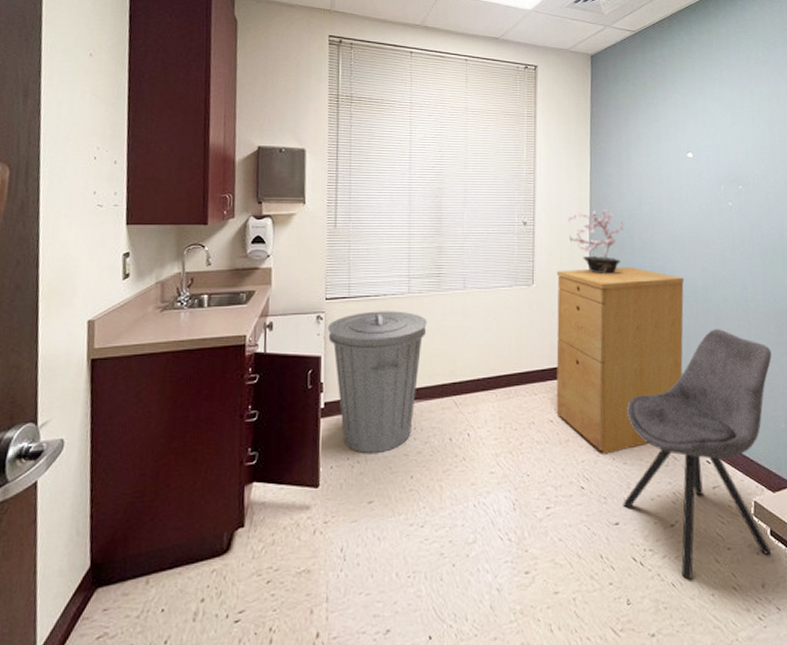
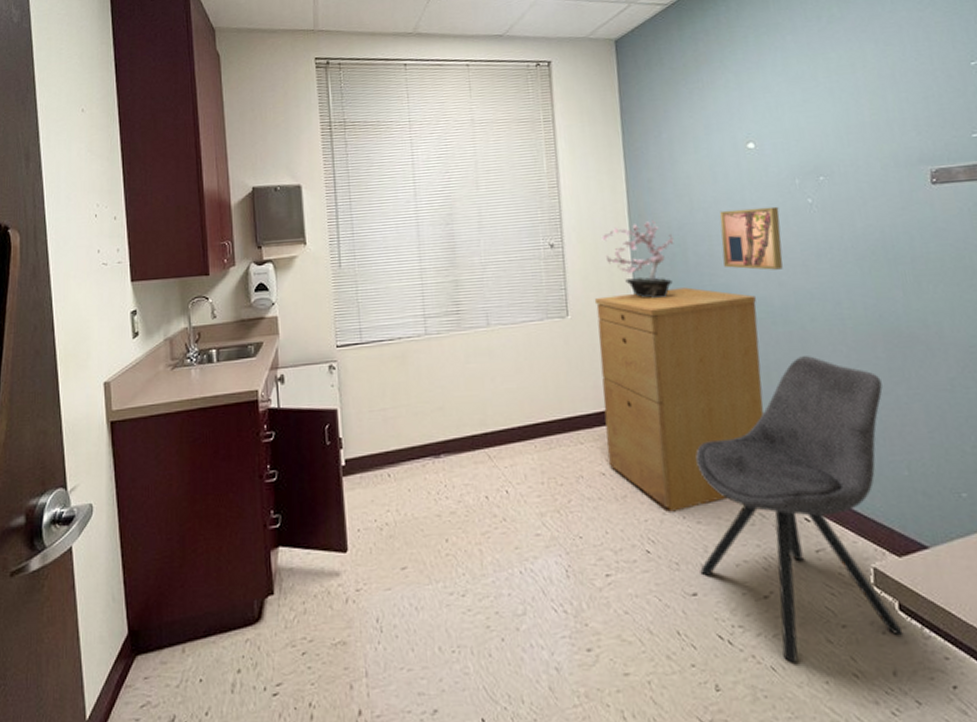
trash can: present [327,311,427,453] -> none [341,355,450,514]
wall art: none [661,206,707,258] -> present [719,206,783,270]

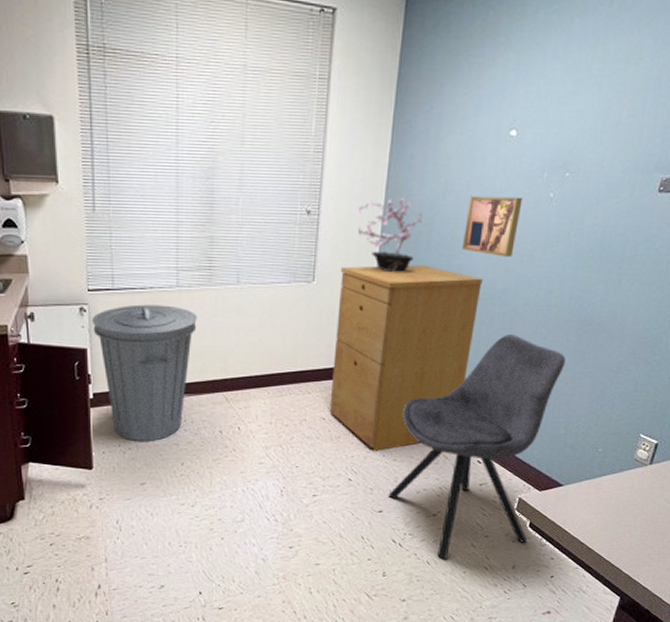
trash can: none [341,355,450,514] -> present [91,304,197,441]

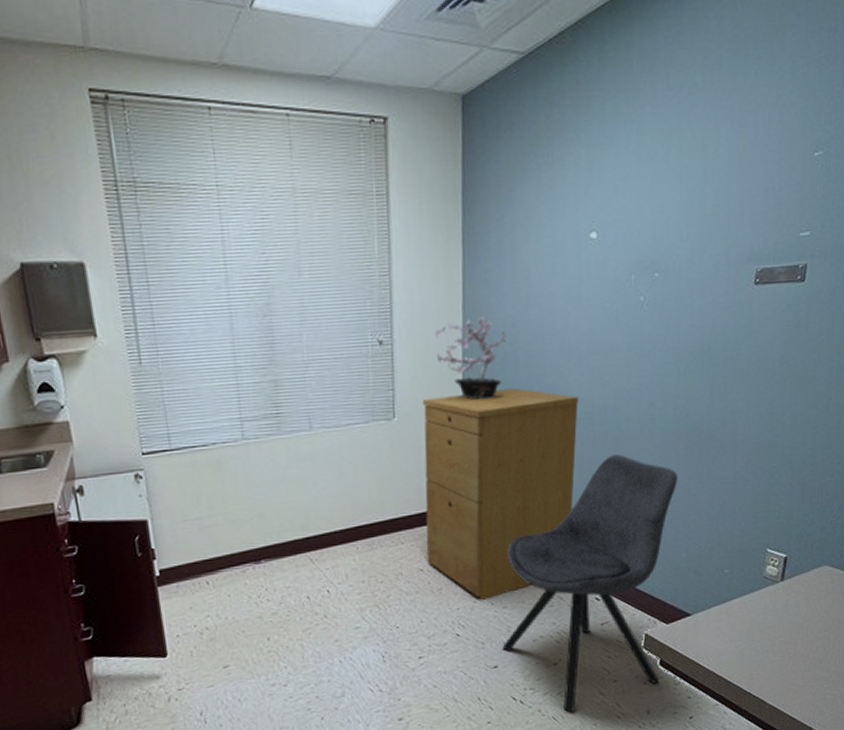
trash can: present [91,304,197,441] -> none [149,461,270,619]
wall art: present [462,195,523,257] -> none [552,304,612,371]

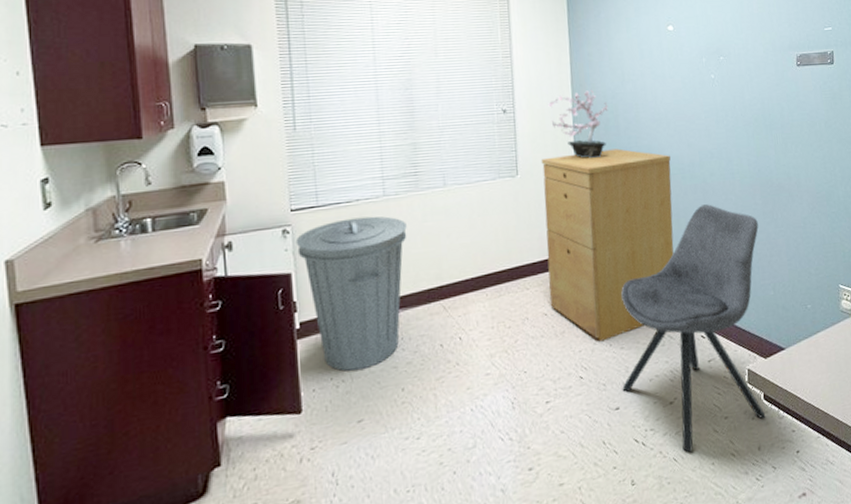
trash can: none [149,461,270,619] -> present [295,216,407,371]

